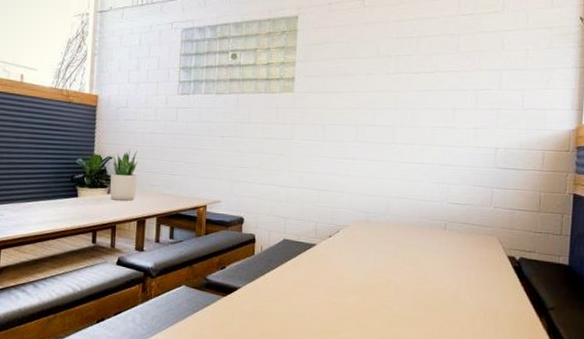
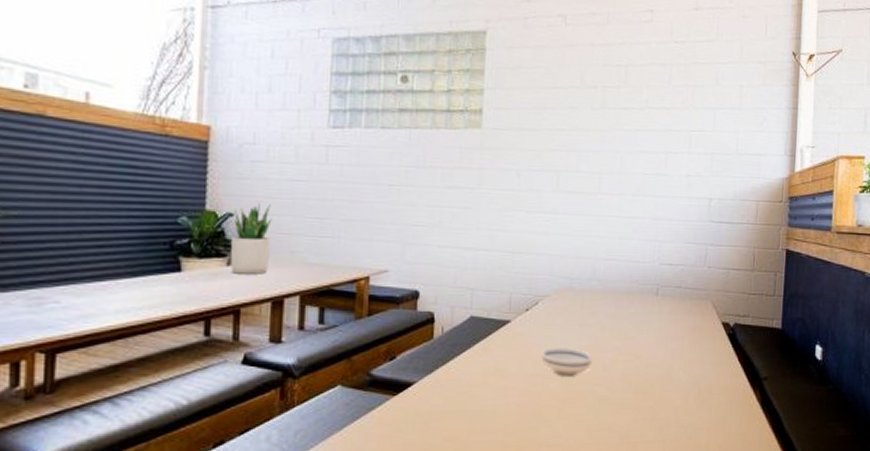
bowl: none [342,268,386,293] -> present [541,348,592,376]

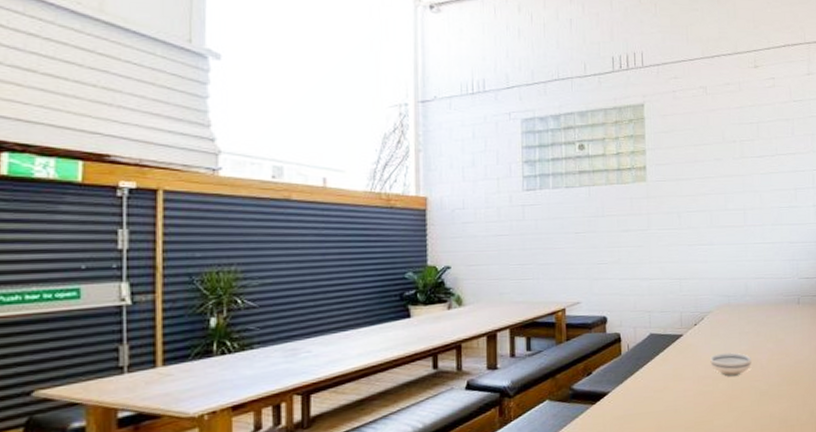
planter: present [231,203,272,274] -> none [450,256,483,316]

